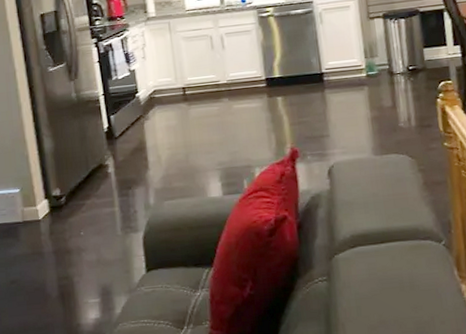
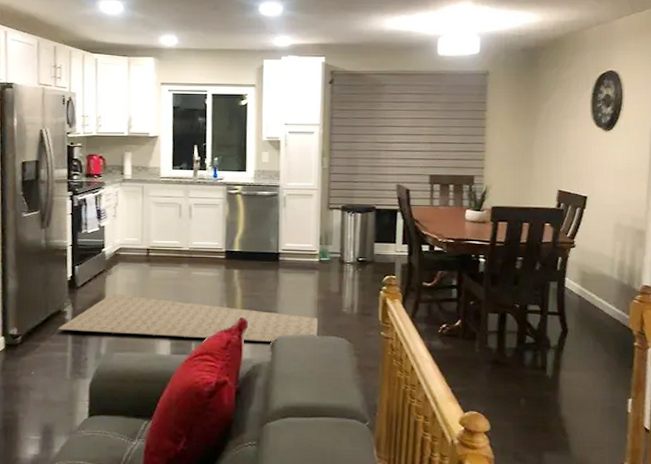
rug: none [101,136,376,185] -> present [57,294,318,343]

